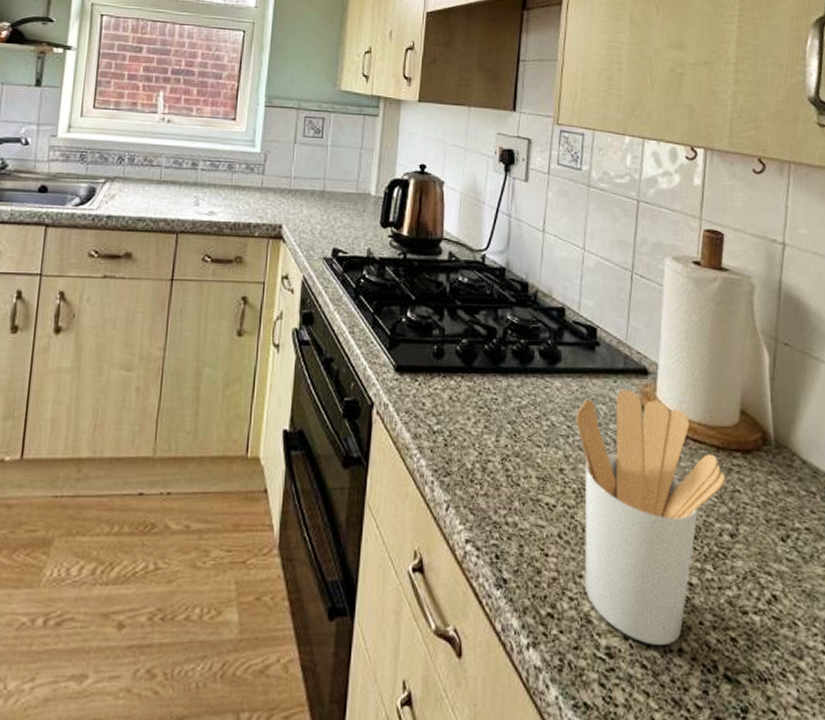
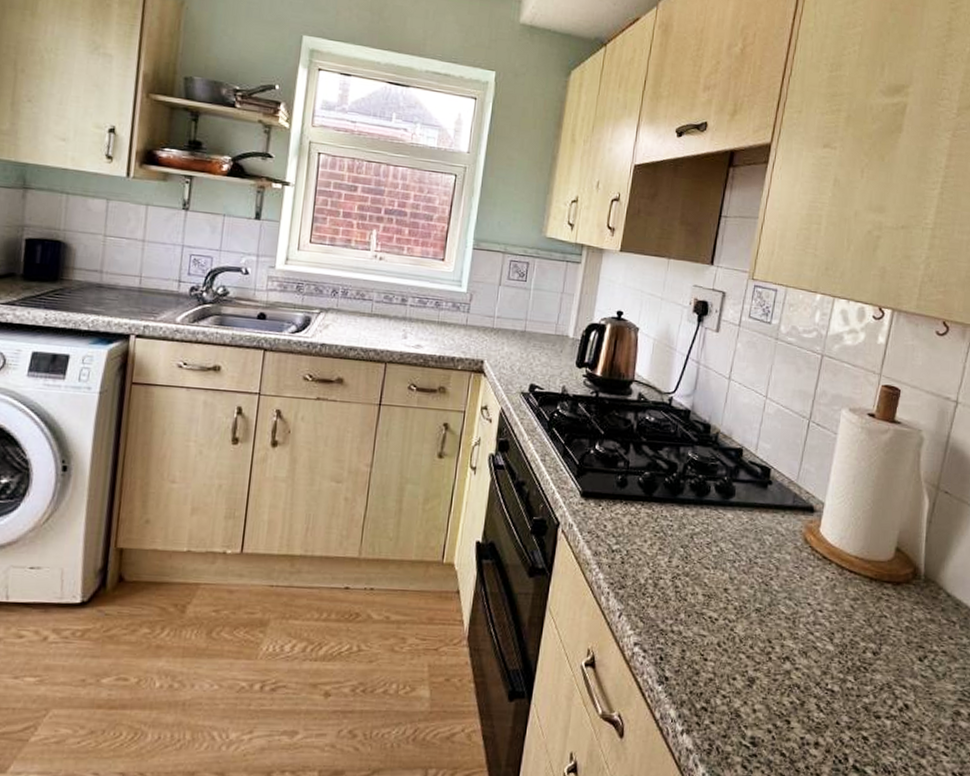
utensil holder: present [576,389,726,645] -> none [737,524,875,739]

